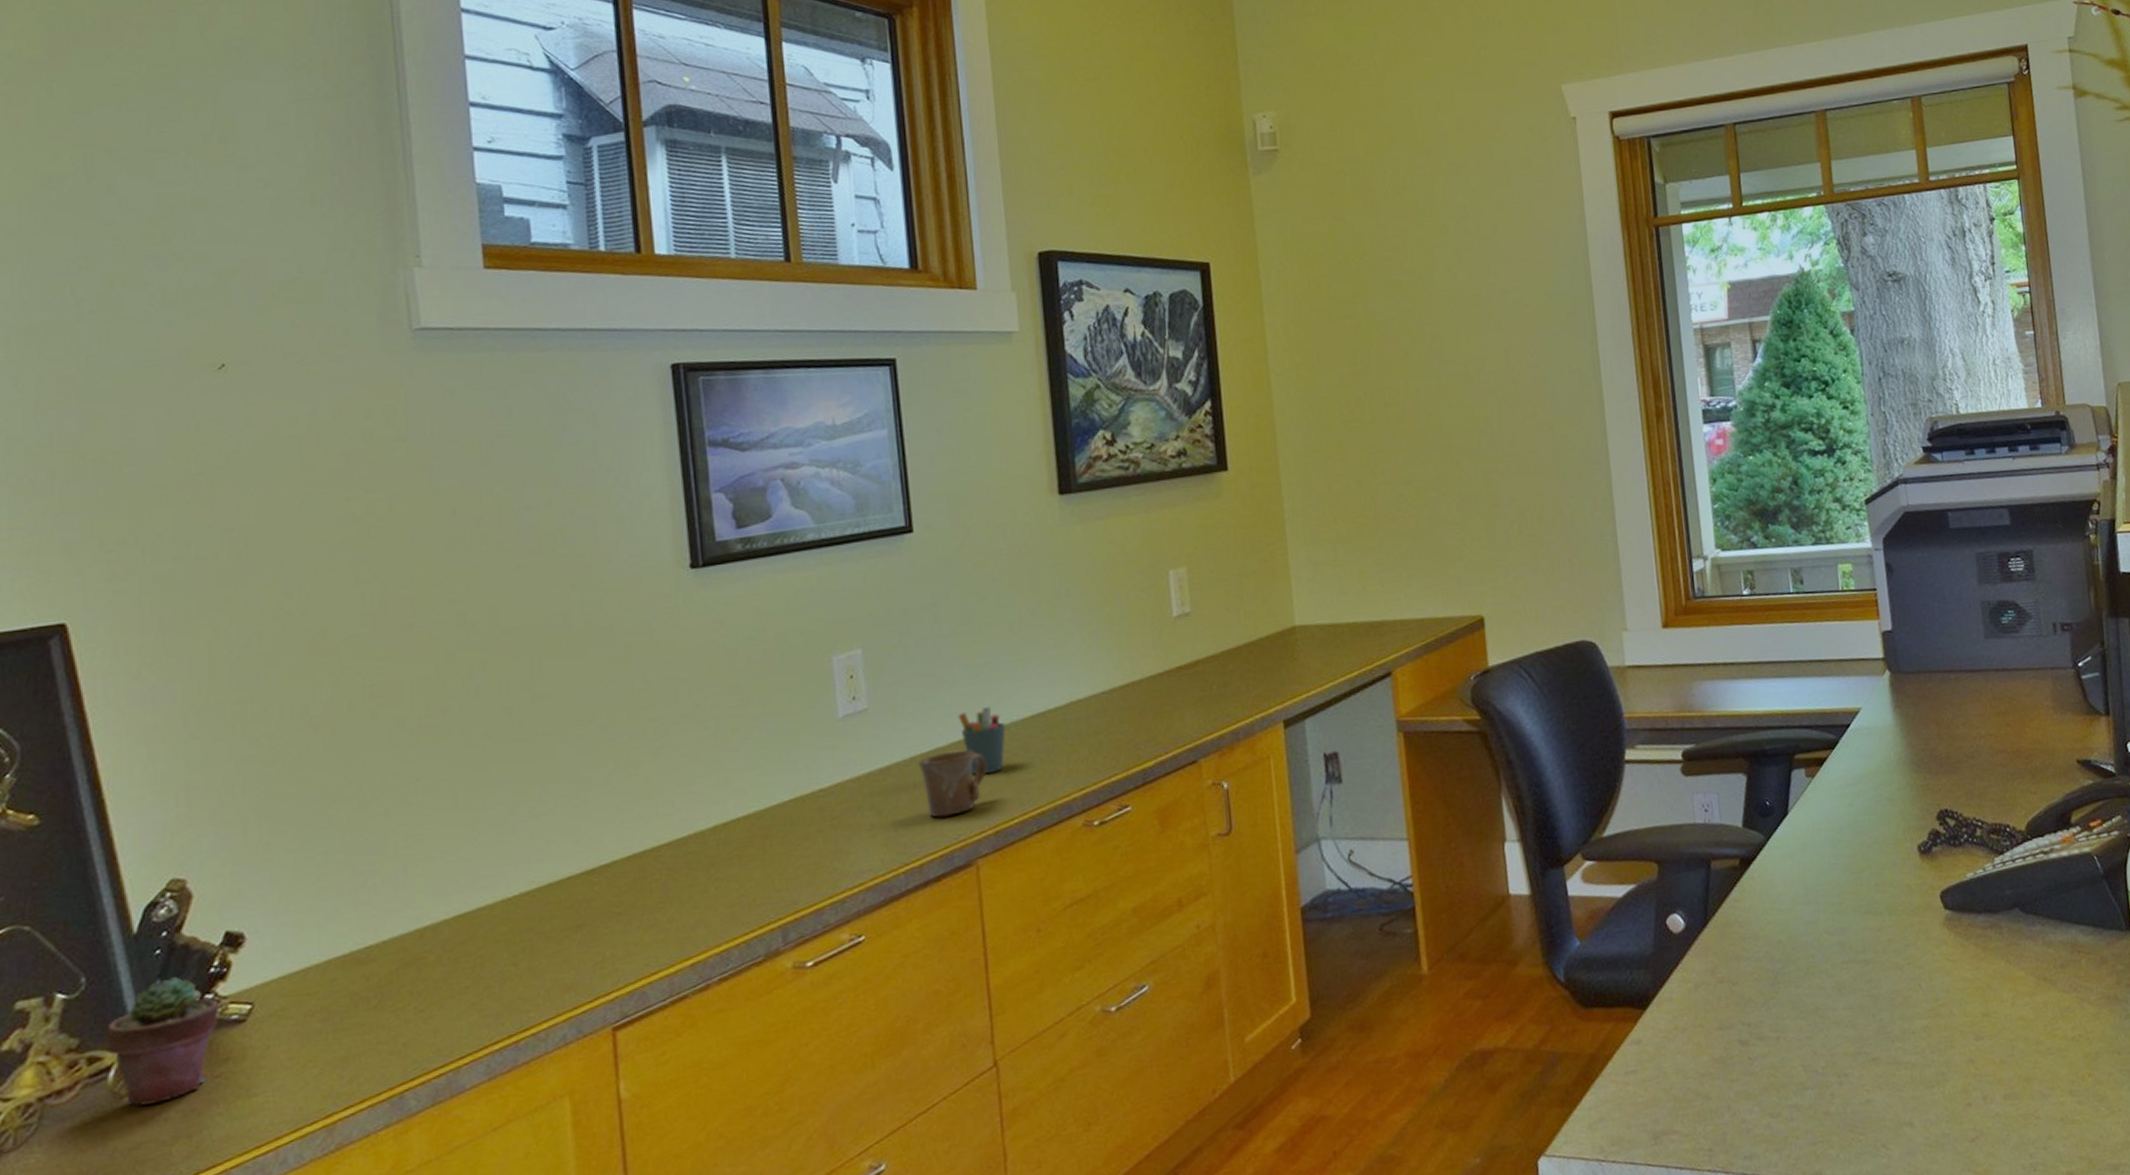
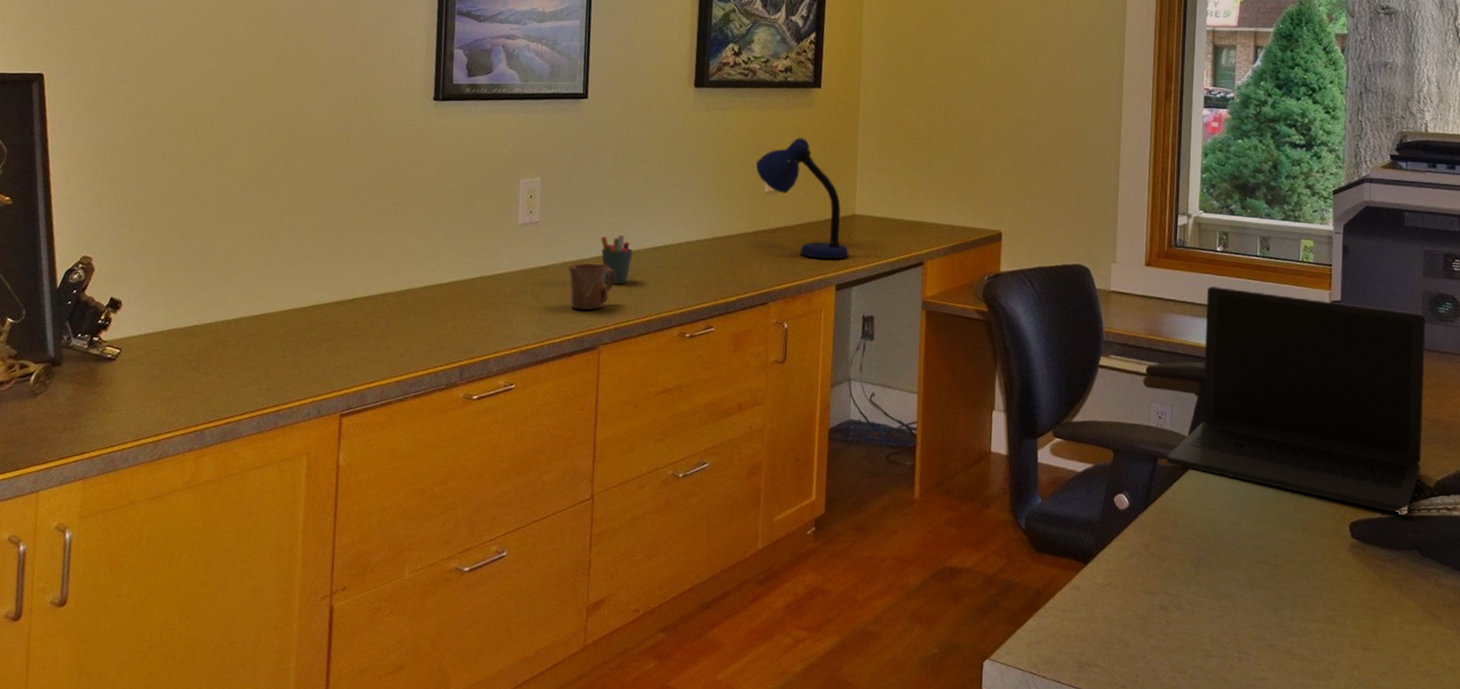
potted succulent: present [105,976,219,1106] -> none [32,321,101,404]
desk lamp: none [1155,538,1296,692] -> present [755,137,850,260]
laptop: none [1721,629,2009,870] -> present [1167,287,1426,513]

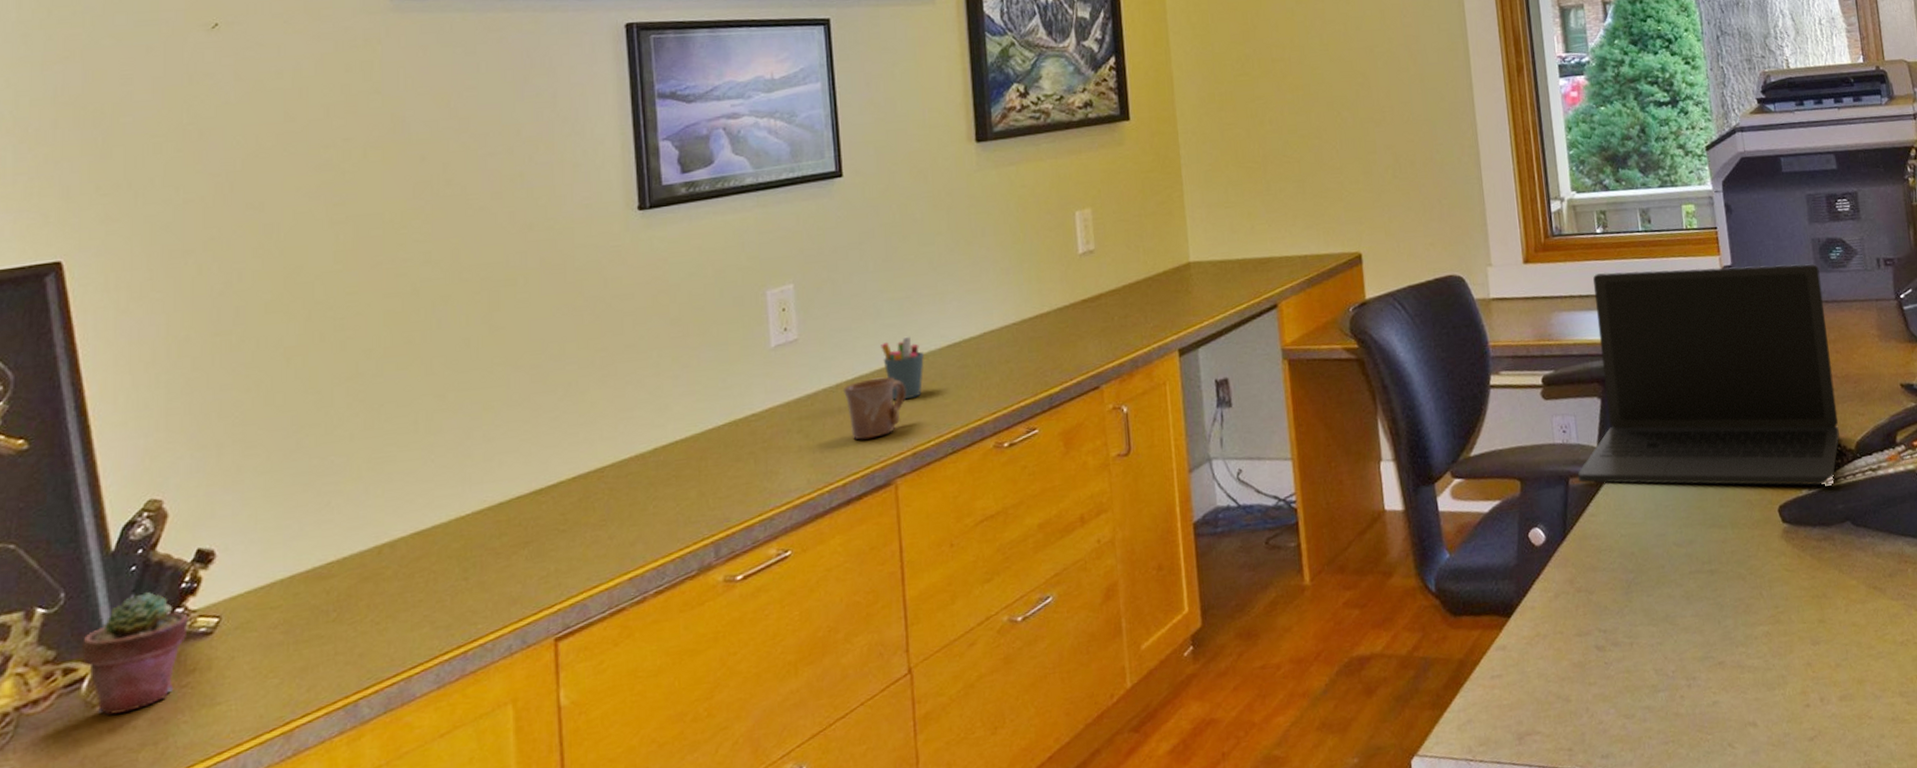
potted succulent: none [32,321,101,404] -> present [81,591,188,715]
desk lamp: present [755,137,850,260] -> none [1063,182,1190,323]

